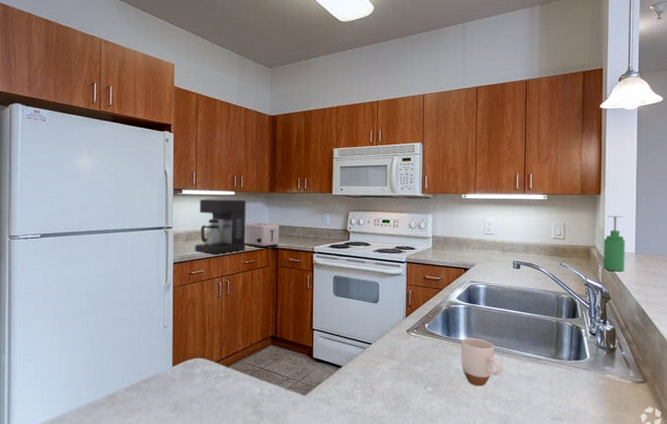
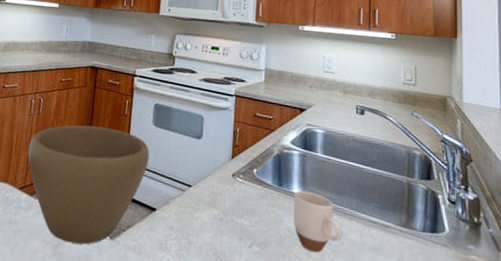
coffee maker: present [195,199,246,254] -> none [11,9,70,69]
bowl: none [221,301,332,402] -> present [28,125,149,245]
toaster: present [244,222,279,248] -> none [62,37,101,67]
soap dispenser: present [603,215,625,272] -> none [461,62,489,130]

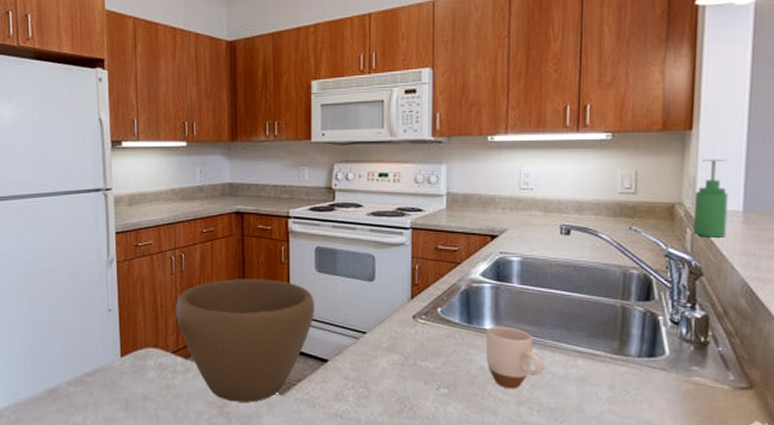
soap dispenser: none [461,62,489,130] -> present [692,158,728,238]

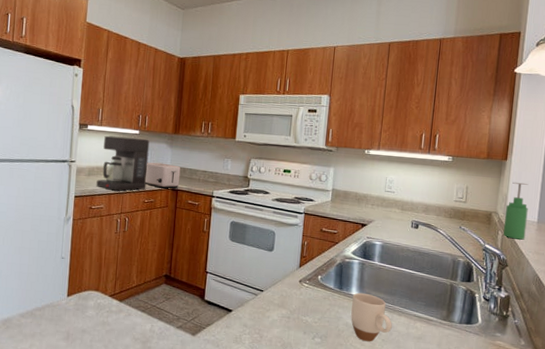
coffee maker: none [140,151,203,221] -> present [96,135,150,191]
bowl: present [176,279,315,402] -> none [116,240,226,340]
toaster: none [200,180,245,213] -> present [144,162,181,189]

